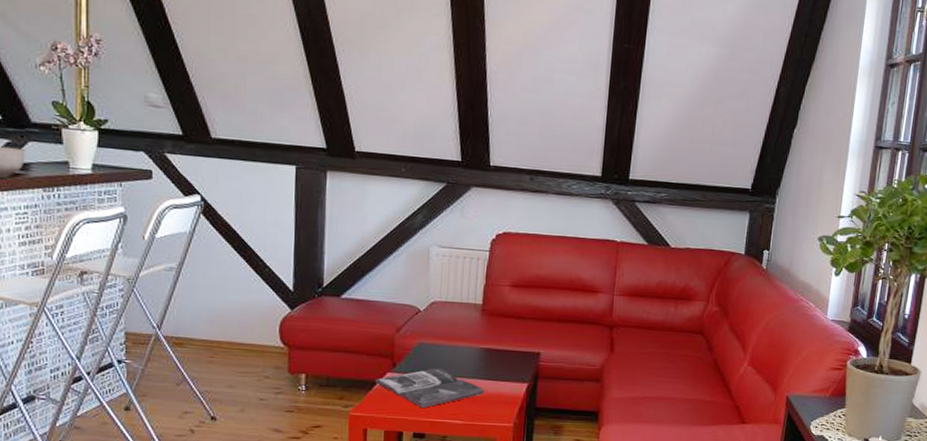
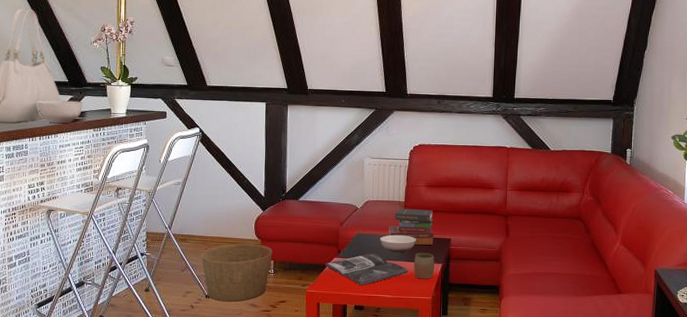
basket: none [204,351,304,426] -> present [201,243,273,302]
bowl: none [447,345,497,370] -> present [379,234,417,254]
books: none [459,313,519,360] -> present [388,208,434,245]
mug: none [491,369,519,402] -> present [413,253,435,279]

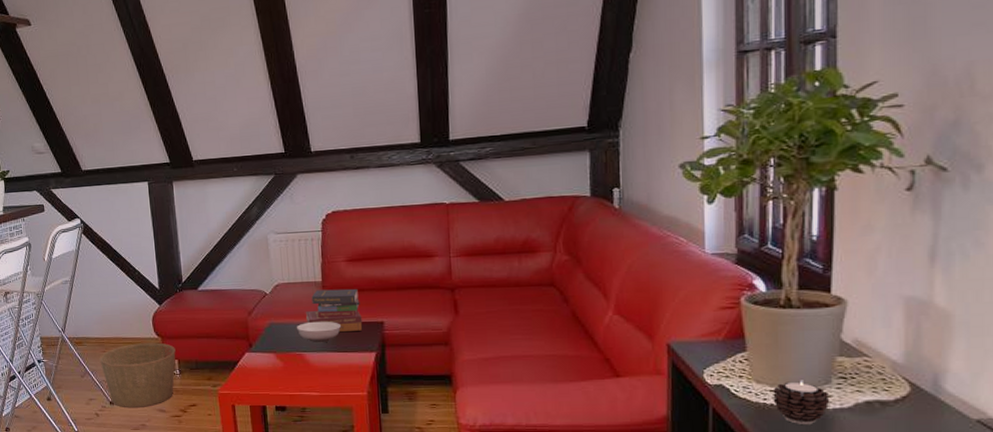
magazine: present [325,253,409,286] -> none [236,344,335,383]
mug: present [413,253,435,279] -> none [340,341,367,372]

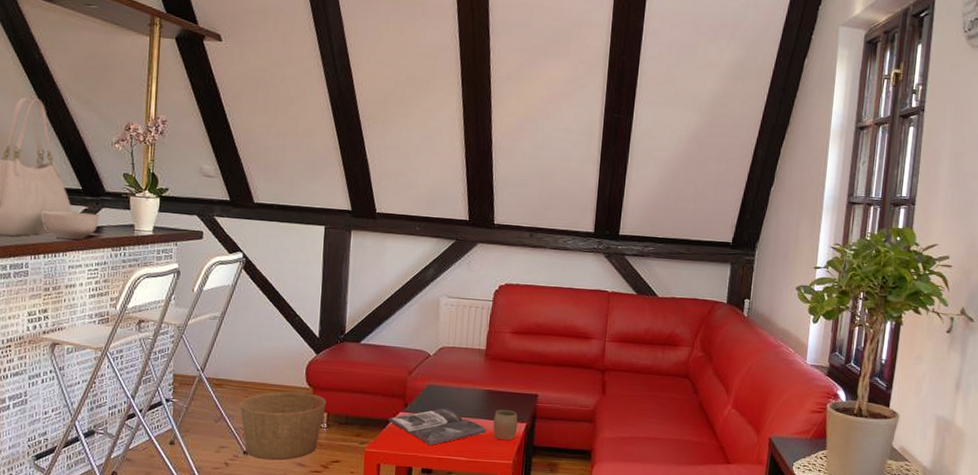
magazine: none [236,344,335,383] -> present [389,407,487,446]
bowl: present [296,321,342,343] -> none [454,387,498,410]
books: present [305,288,363,331] -> none [464,357,519,401]
mug: none [340,341,367,372] -> present [492,410,519,441]

